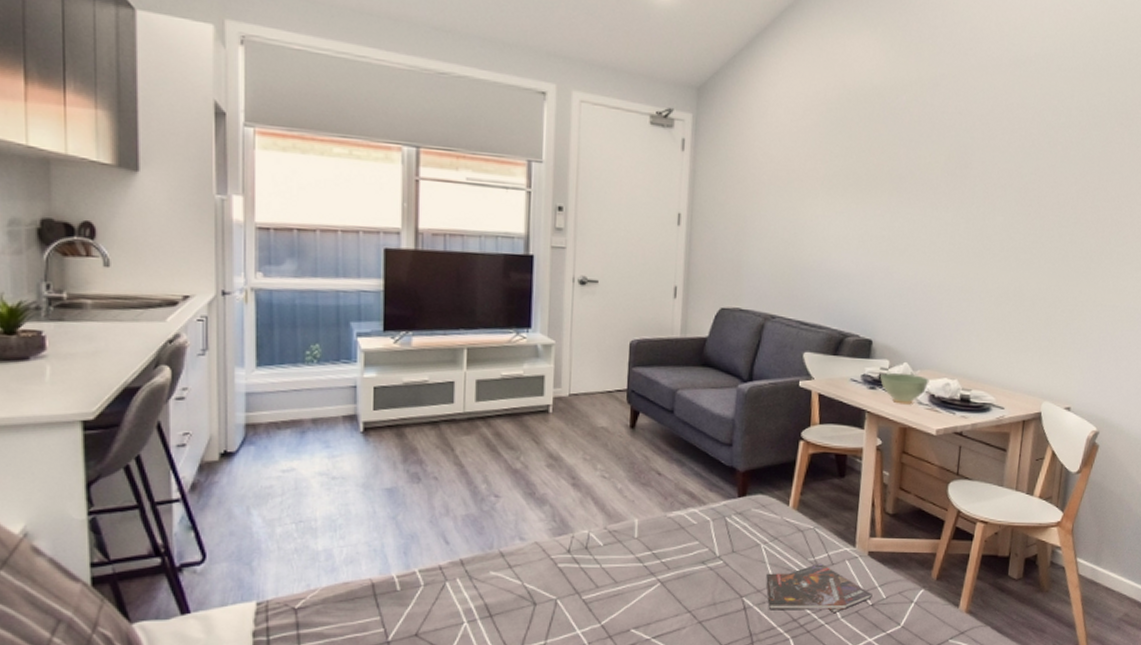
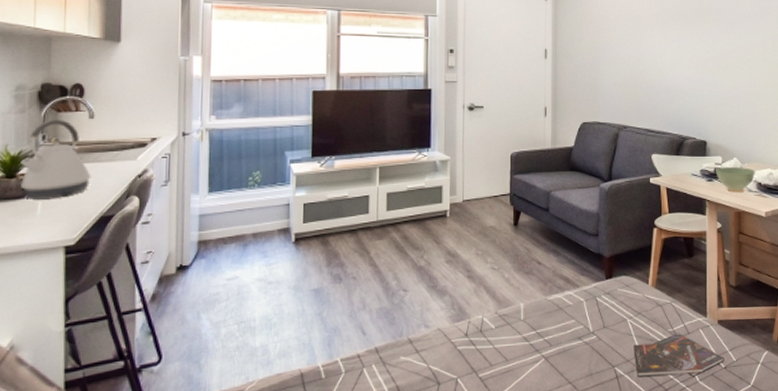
kettle: none [21,265,110,363] -> present [20,120,91,199]

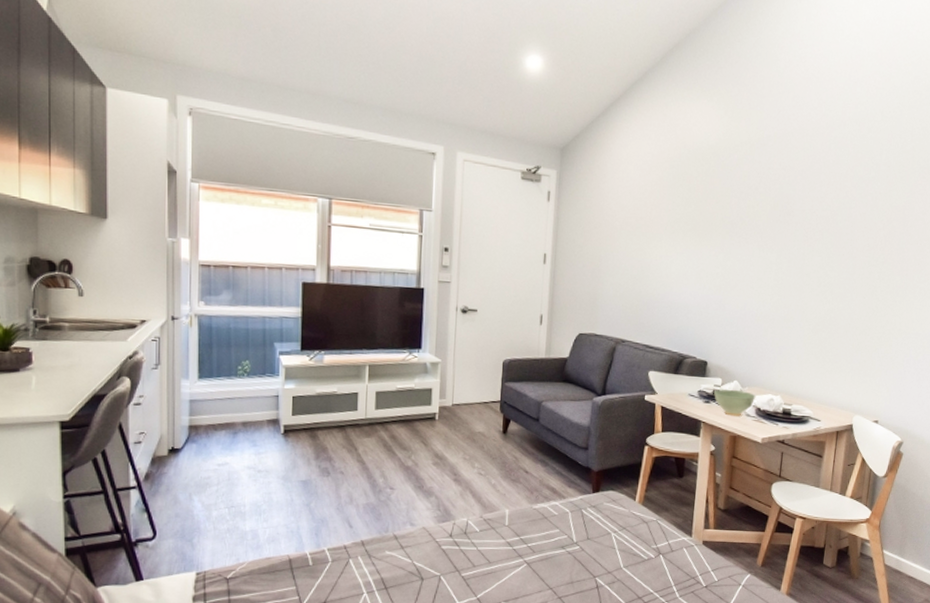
kettle: present [20,120,91,199] -> none [13,295,83,374]
booklet: present [633,333,724,377] -> none [615,550,706,593]

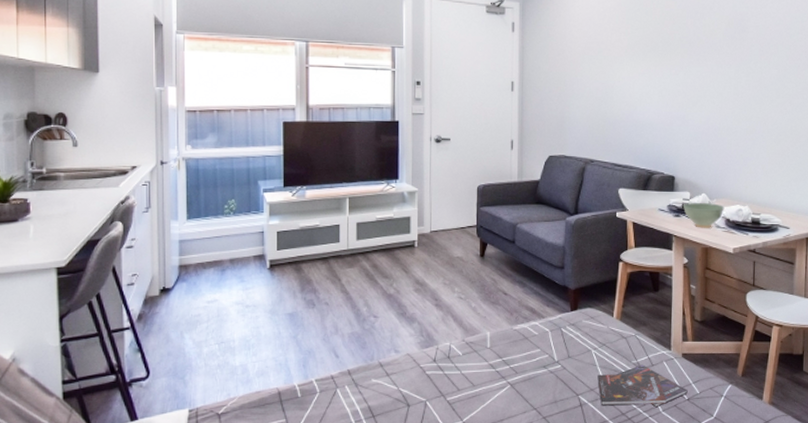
booklet: none [615,550,706,593] -> present [597,364,688,408]

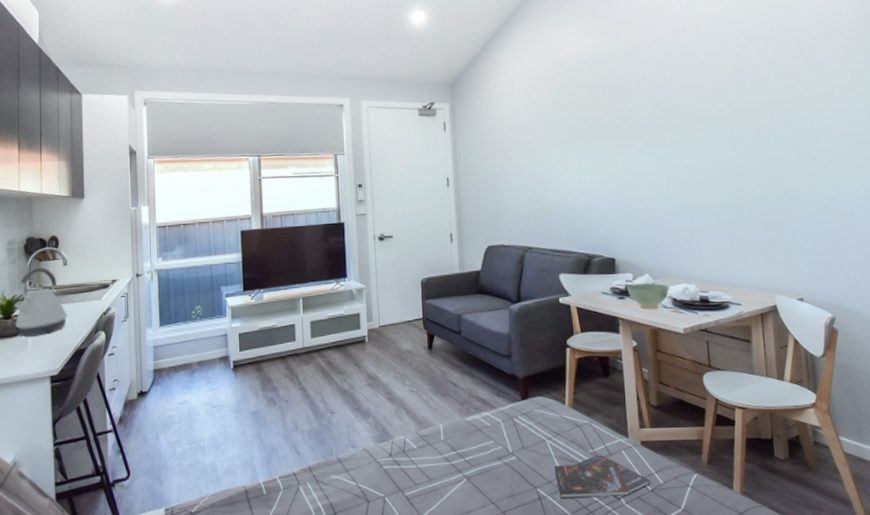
kettle: none [12,147,78,223] -> present [14,268,67,337]

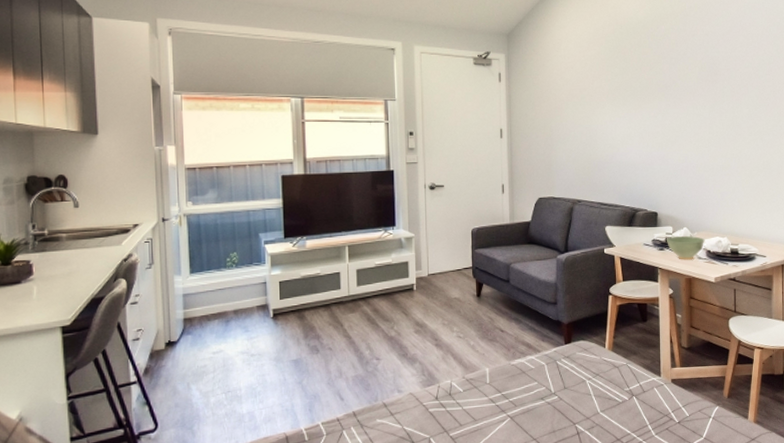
kettle: present [14,268,67,337] -> none [14,210,81,284]
booklet: present [554,454,651,500] -> none [593,391,678,432]

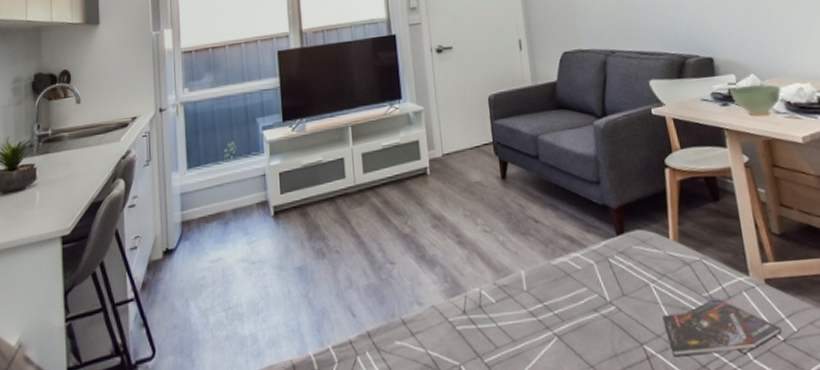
booklet: none [593,391,678,432] -> present [662,297,782,356]

